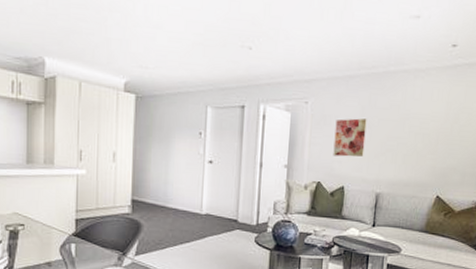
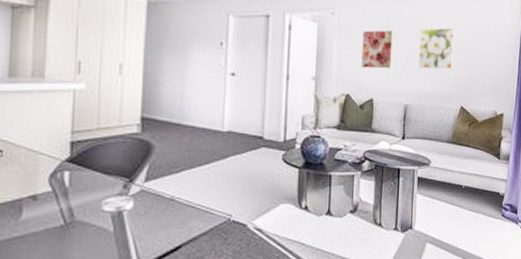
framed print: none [392,115,434,158] -> present [418,28,454,70]

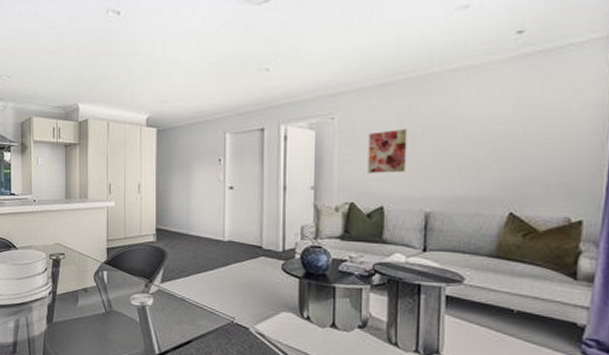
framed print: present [418,28,454,70] -> none [443,117,497,170]

